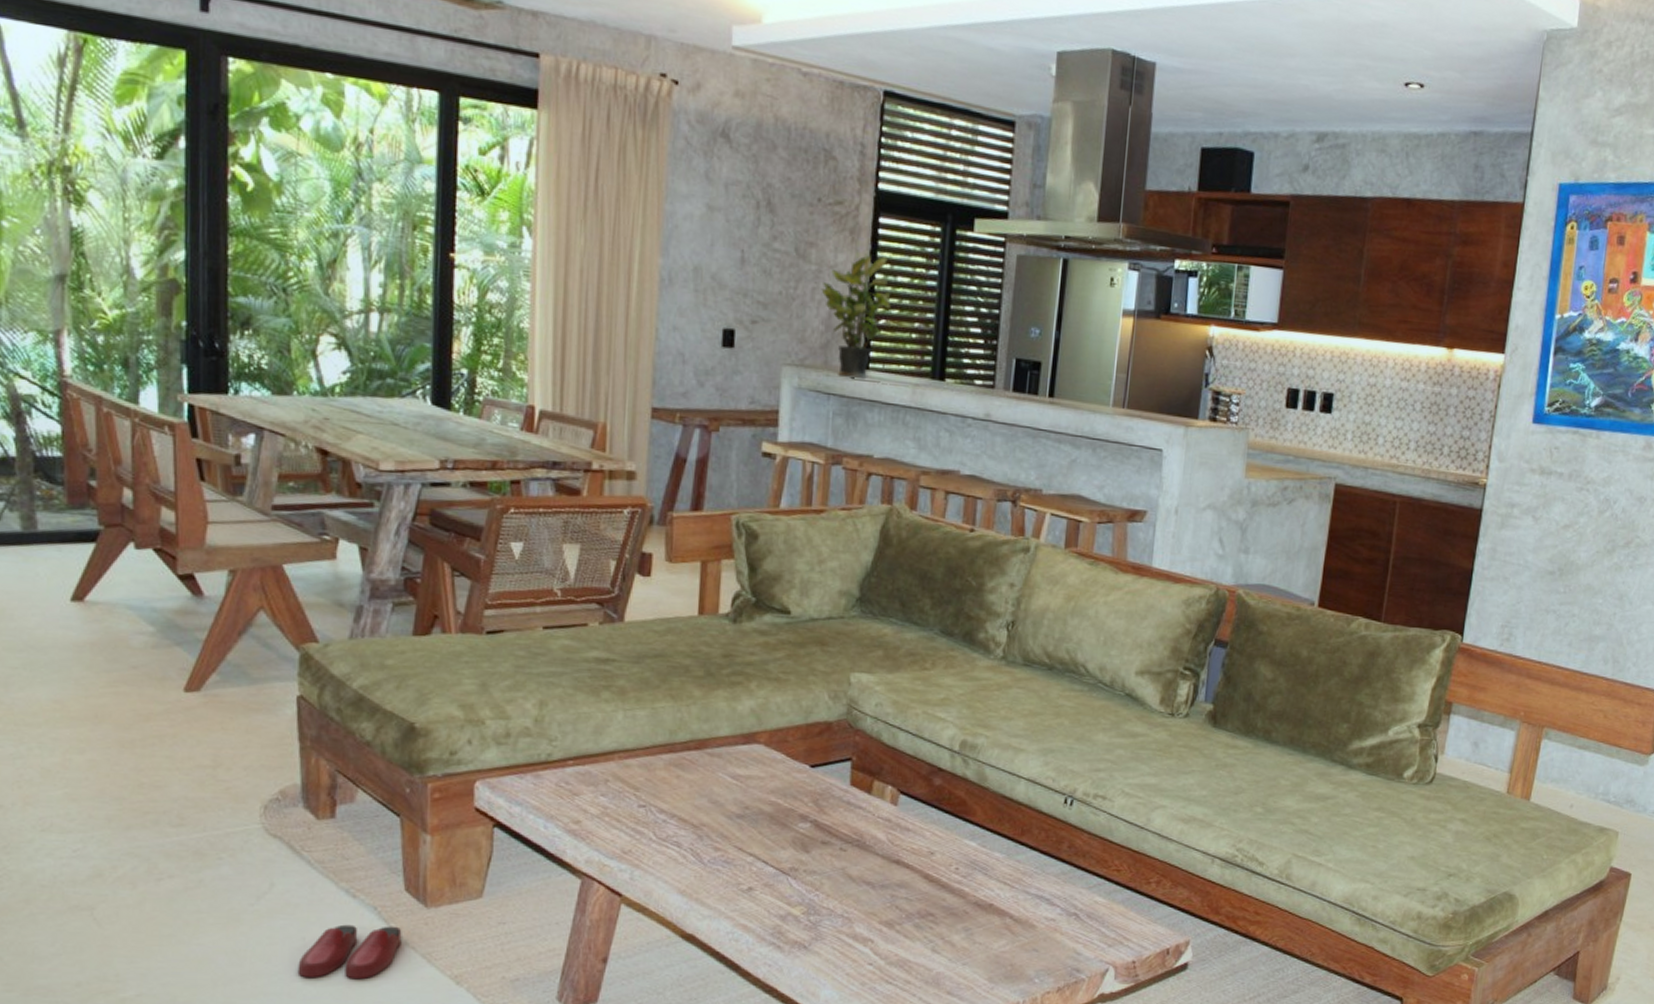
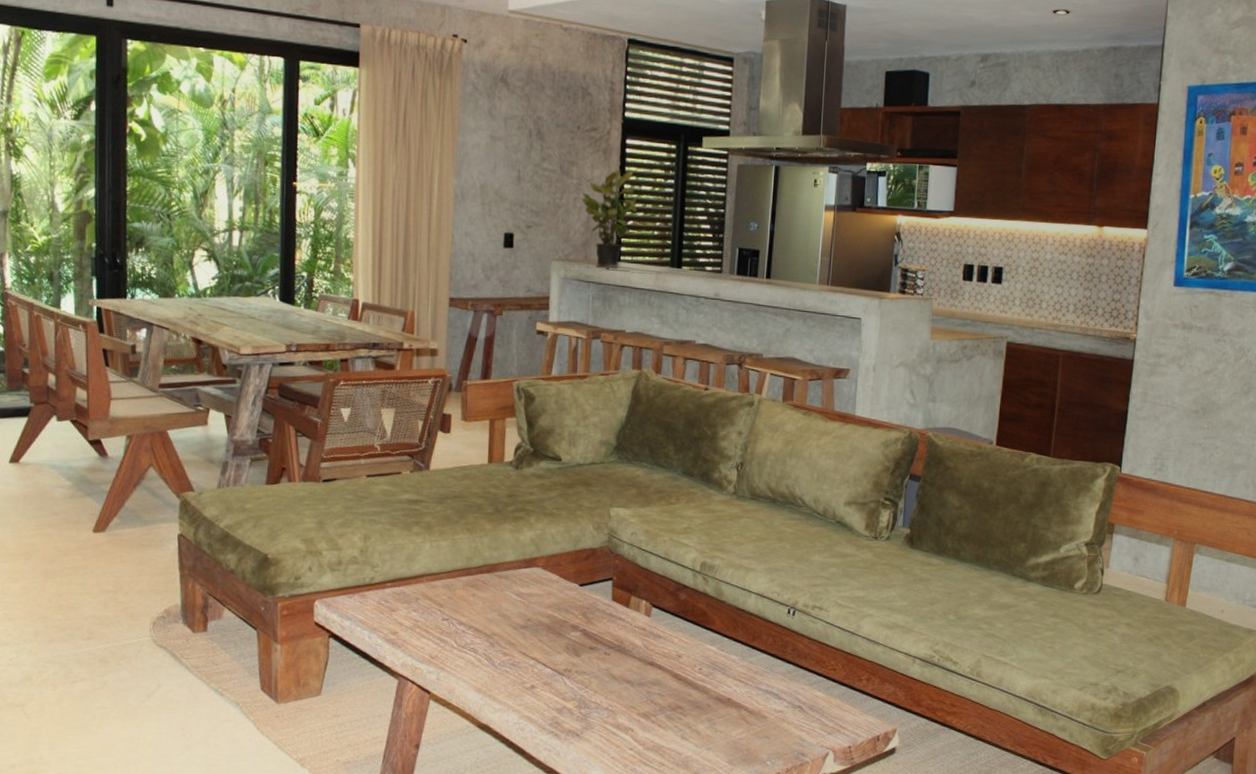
slippers: present [297,924,402,980] -> none [178,717,259,762]

